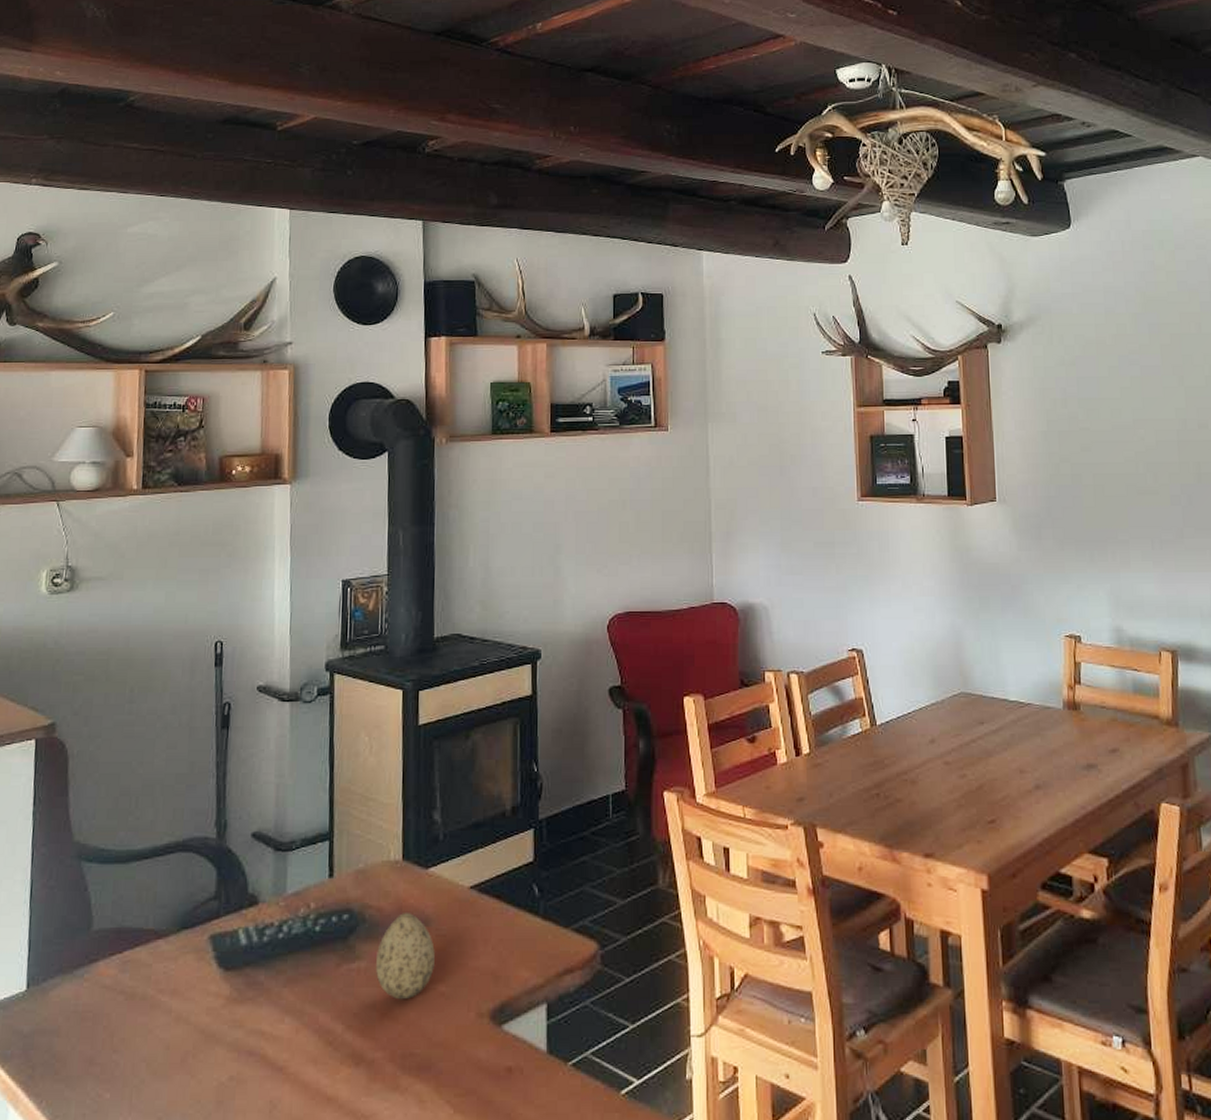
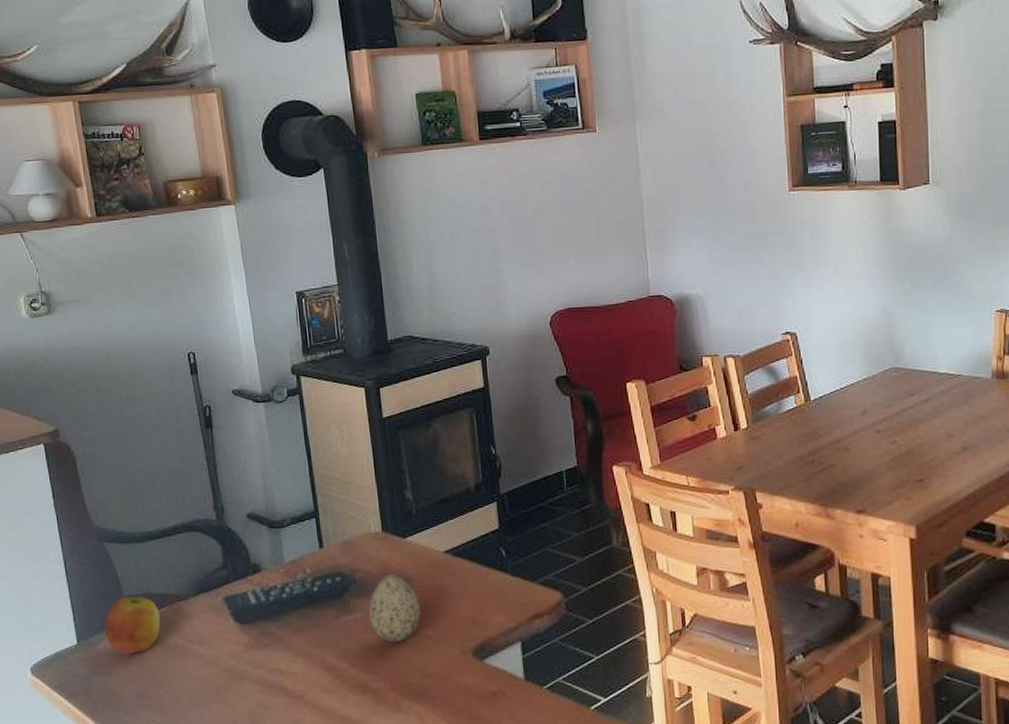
apple: none [62,930,132,1007] -> present [105,596,161,655]

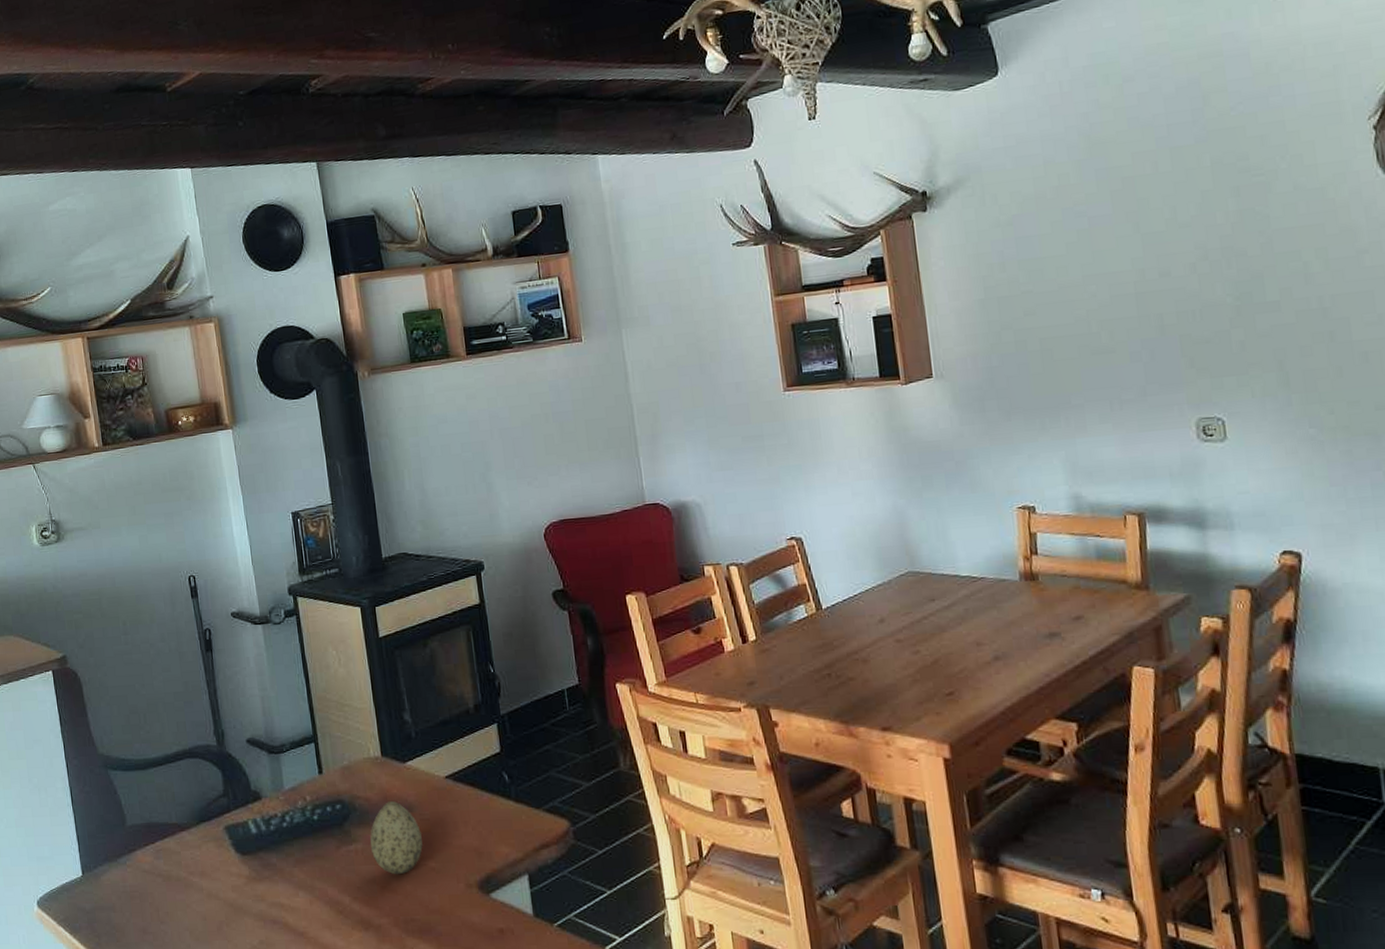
apple: present [105,596,161,655] -> none [109,825,163,888]

